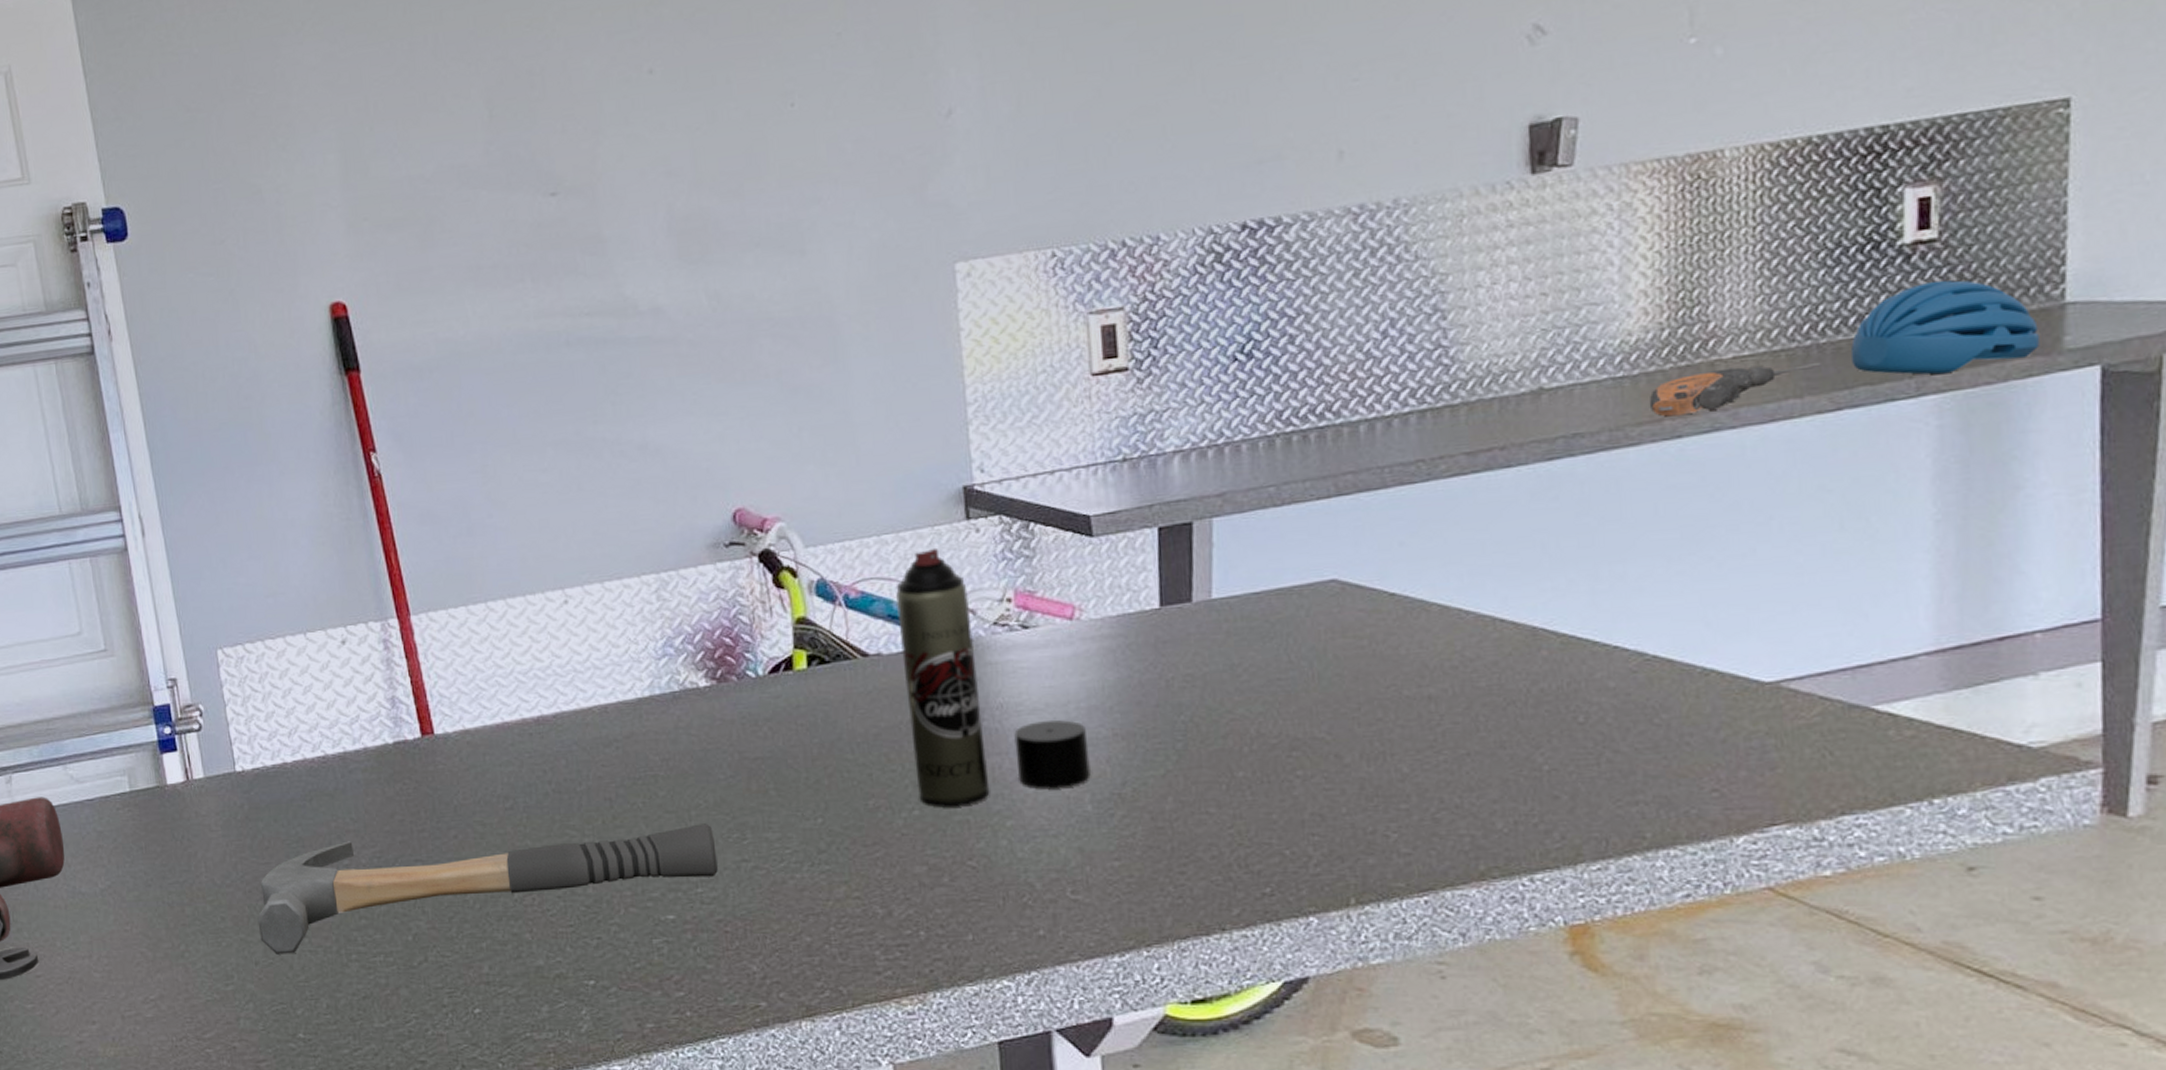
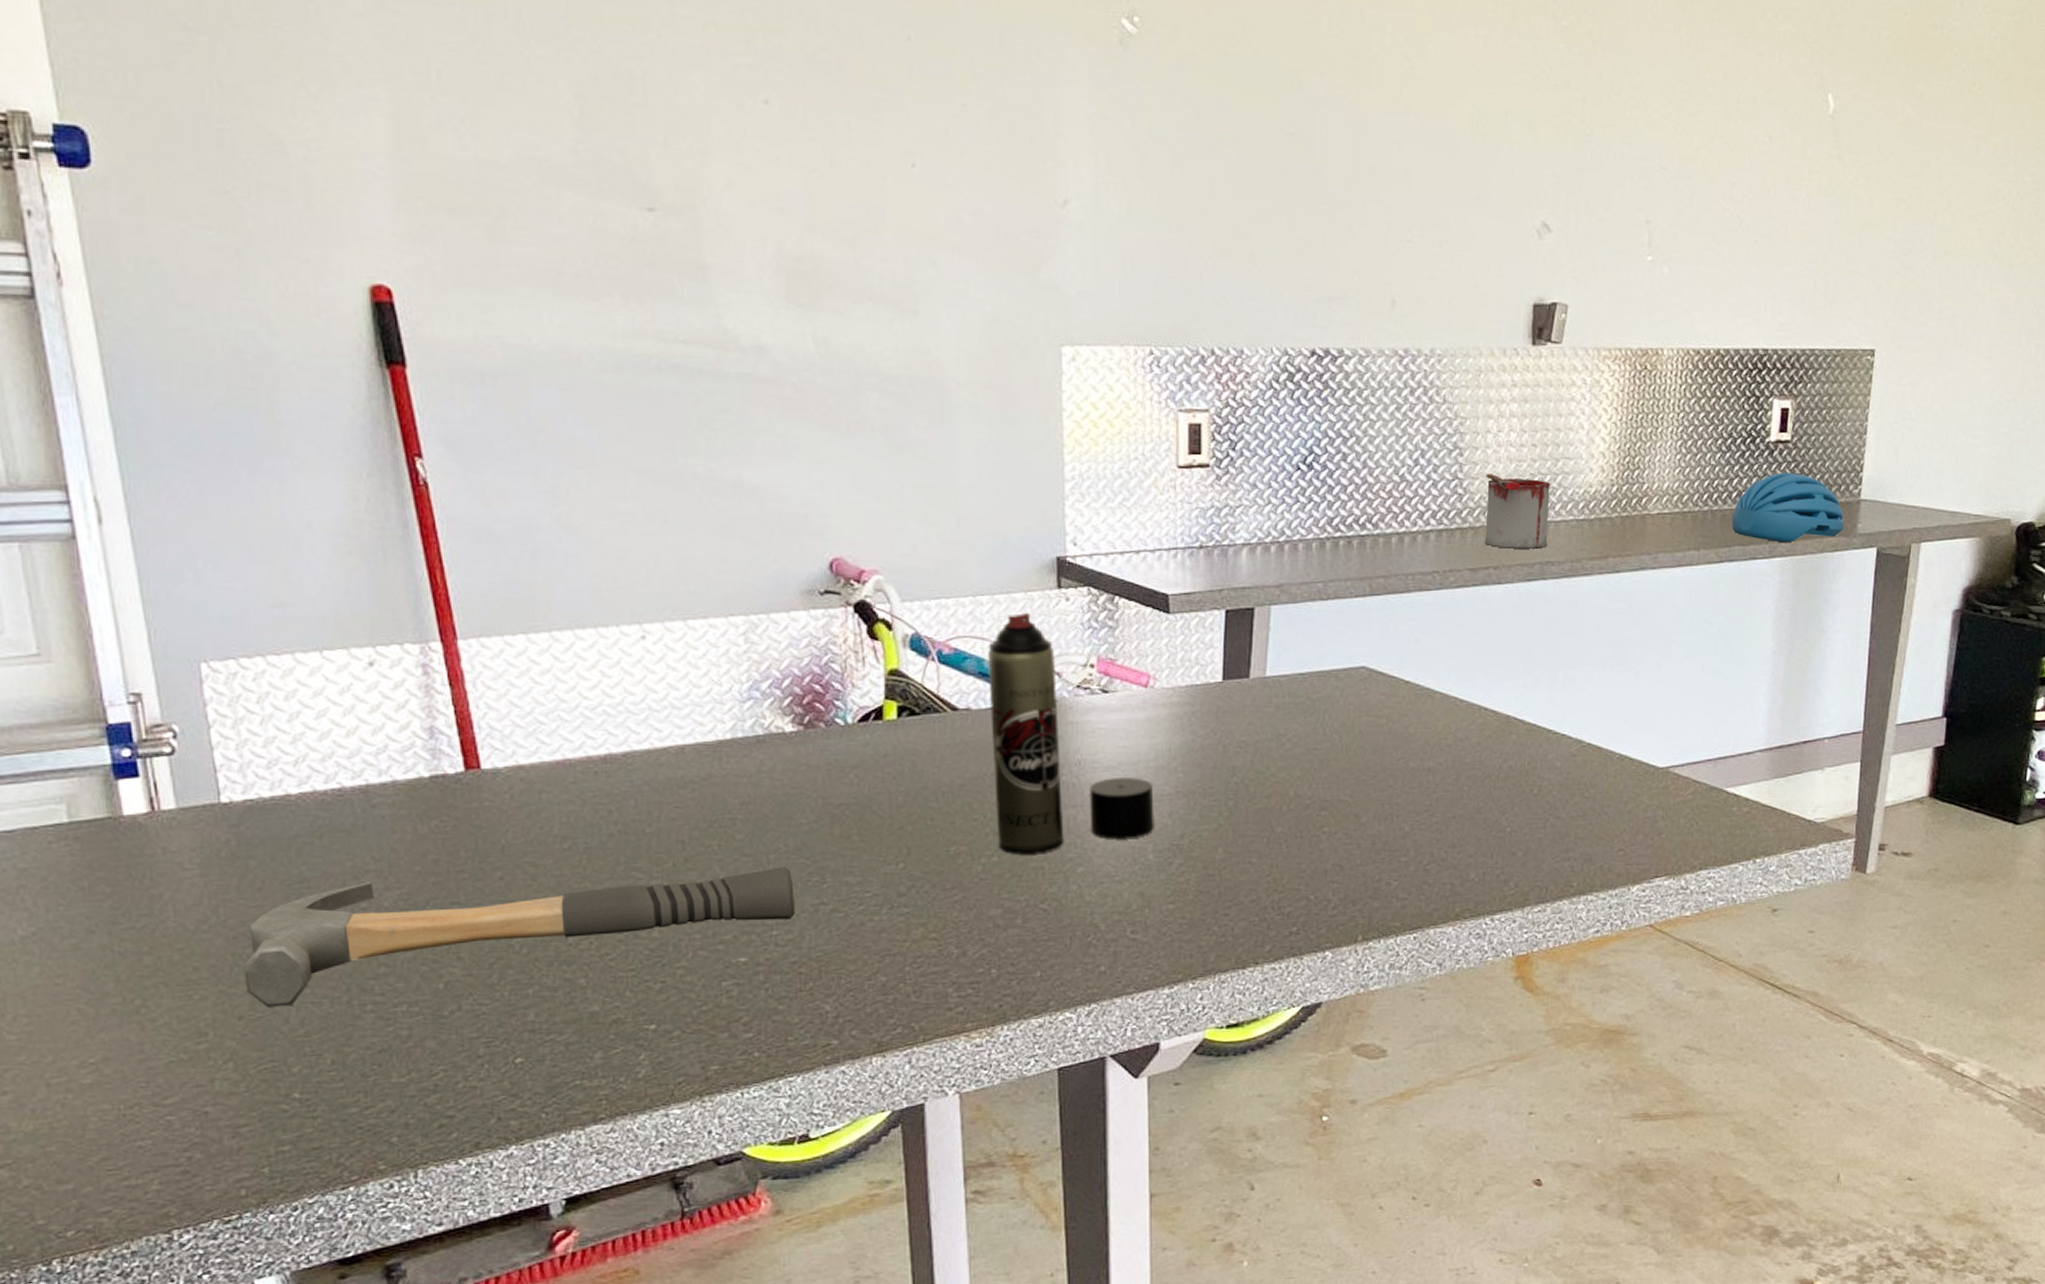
paint can: none [1480,335,1574,424] -> present [1485,474,1551,549]
power drill: present [1650,363,1821,417] -> none [1601,521,1713,555]

